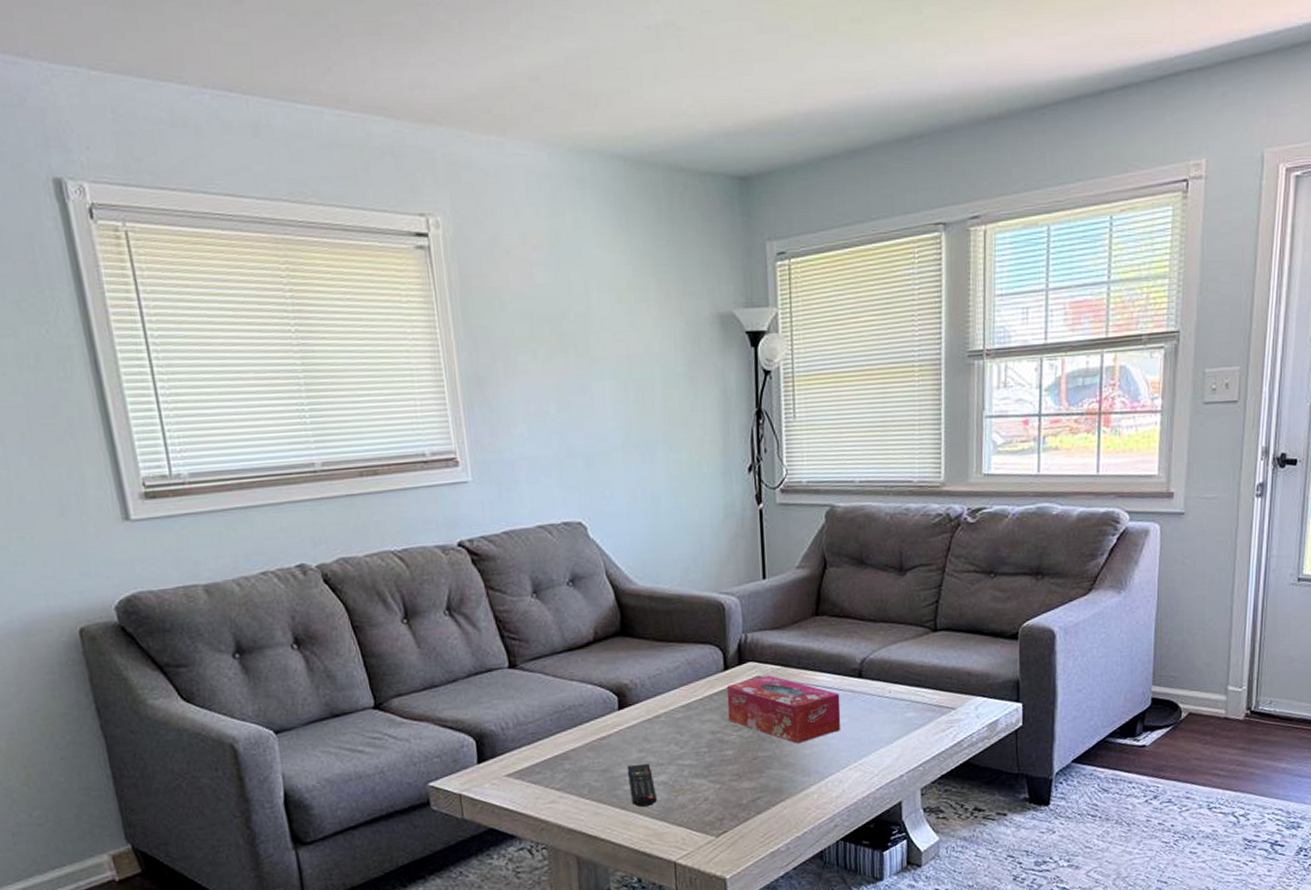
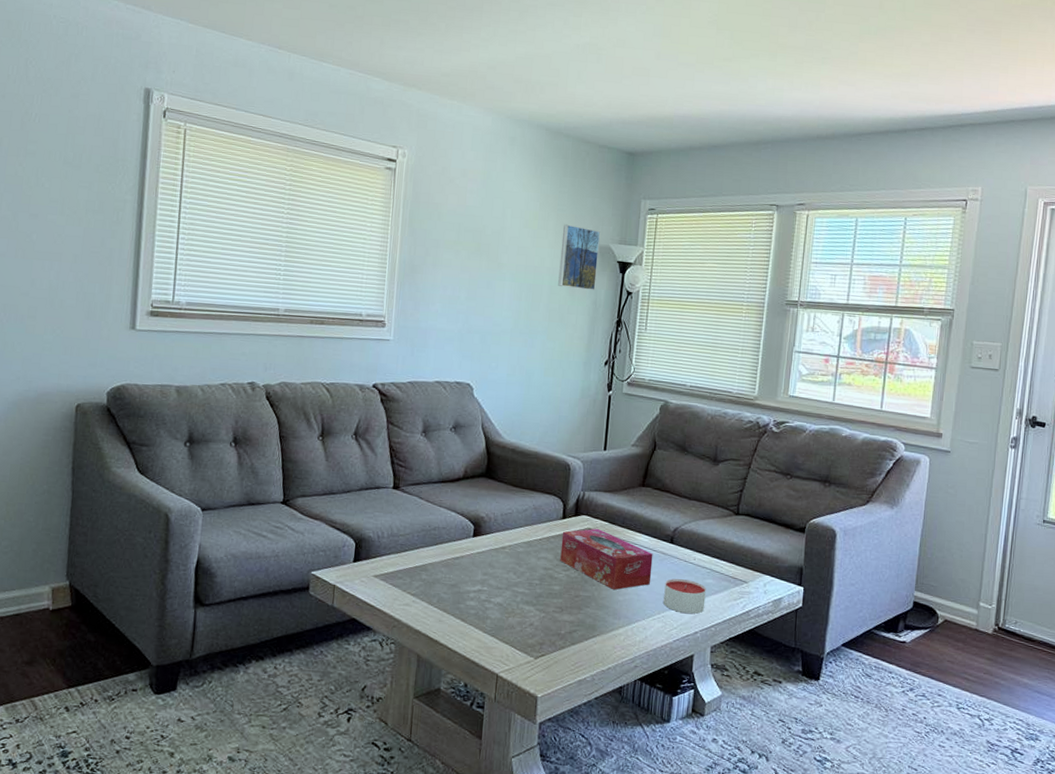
remote control: present [627,763,657,807] -> none [470,584,492,622]
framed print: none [669,290,723,377] -> present [558,224,601,290]
candle: none [858,717,909,757] -> present [663,579,706,614]

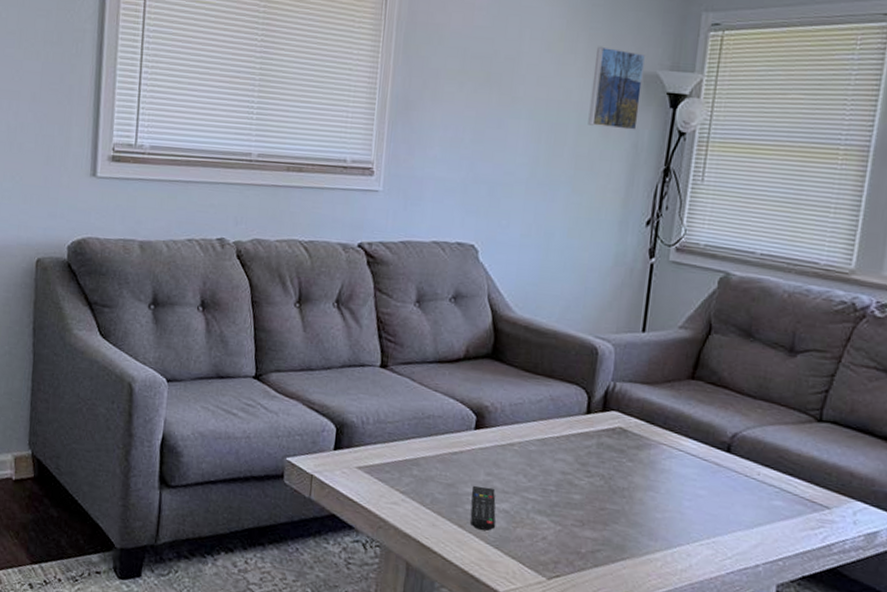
remote control: none [470,584,492,622] -> present [470,485,496,531]
tissue box: present [560,528,653,590] -> none [582,428,703,506]
candle: present [663,579,706,614] -> none [715,496,773,543]

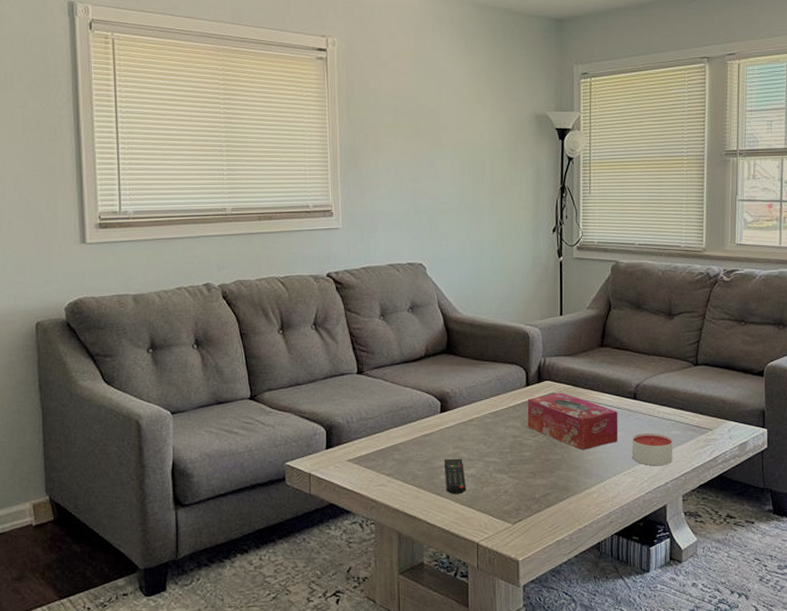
tissue box: none [582,428,703,506] -> present [527,392,618,451]
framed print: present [588,46,646,130] -> none [498,96,537,160]
candle: none [715,496,773,543] -> present [632,433,673,466]

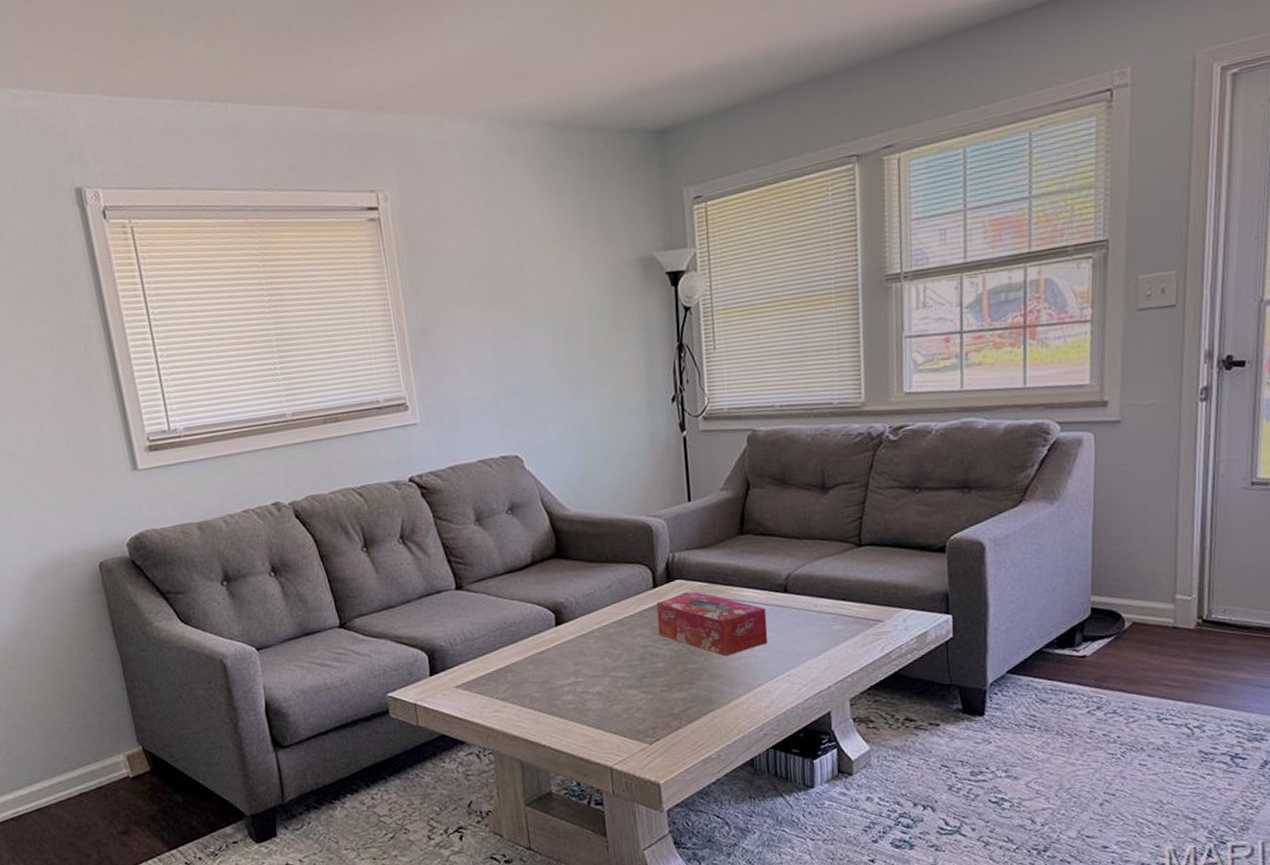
remote control: present [444,458,466,494] -> none [564,675,593,716]
candle: present [632,433,673,466] -> none [785,630,836,668]

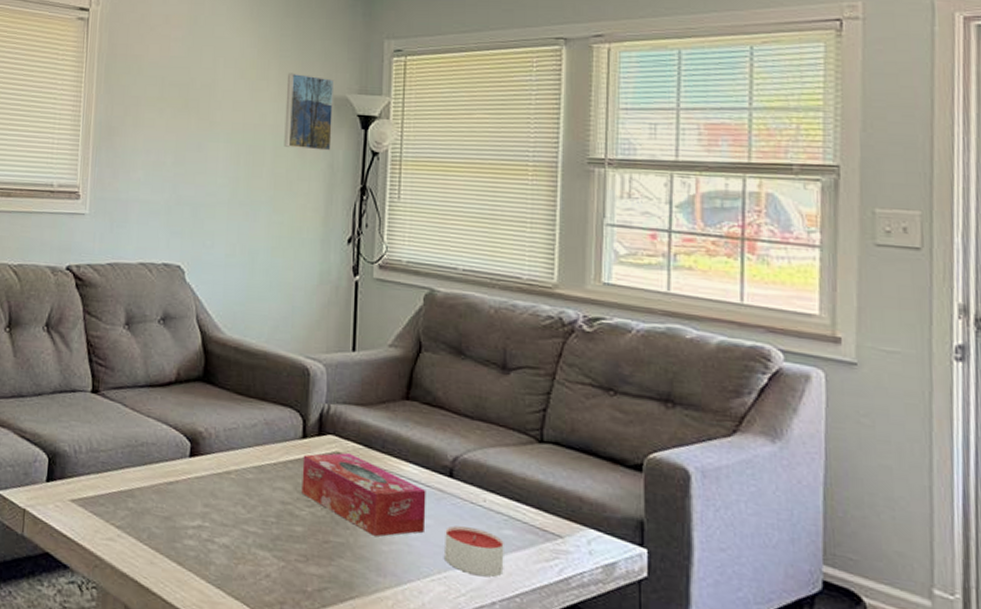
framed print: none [593,239,645,318] -> present [284,72,335,151]
candle: none [785,630,836,668] -> present [445,525,504,577]

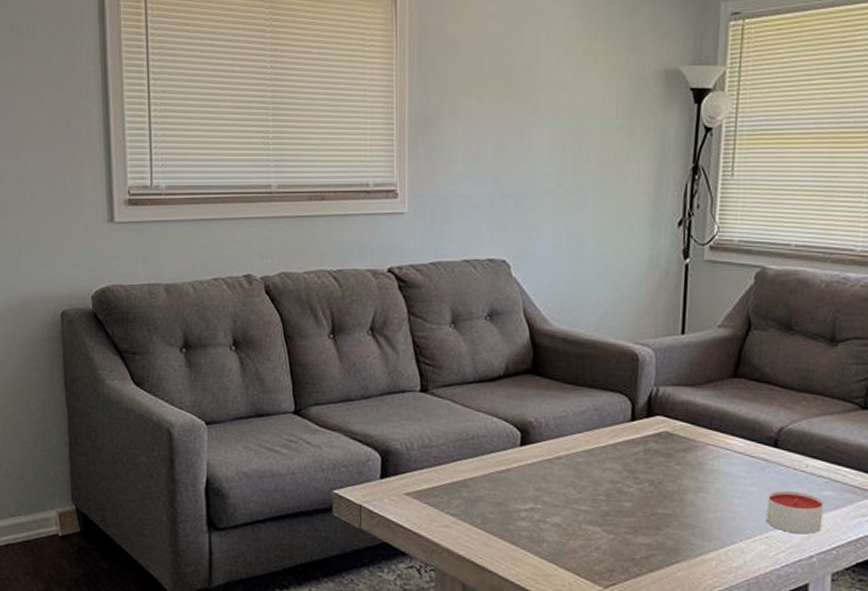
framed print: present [284,72,335,151] -> none [612,45,667,129]
tissue box: present [301,452,426,537] -> none [630,431,751,507]

